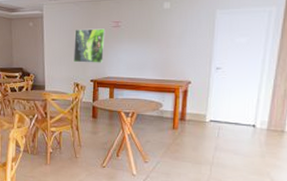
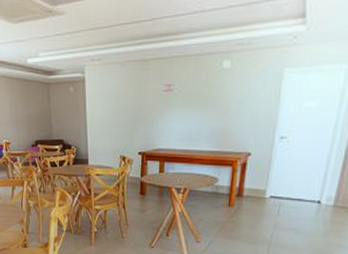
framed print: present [74,28,106,63] -> none [120,93,156,133]

